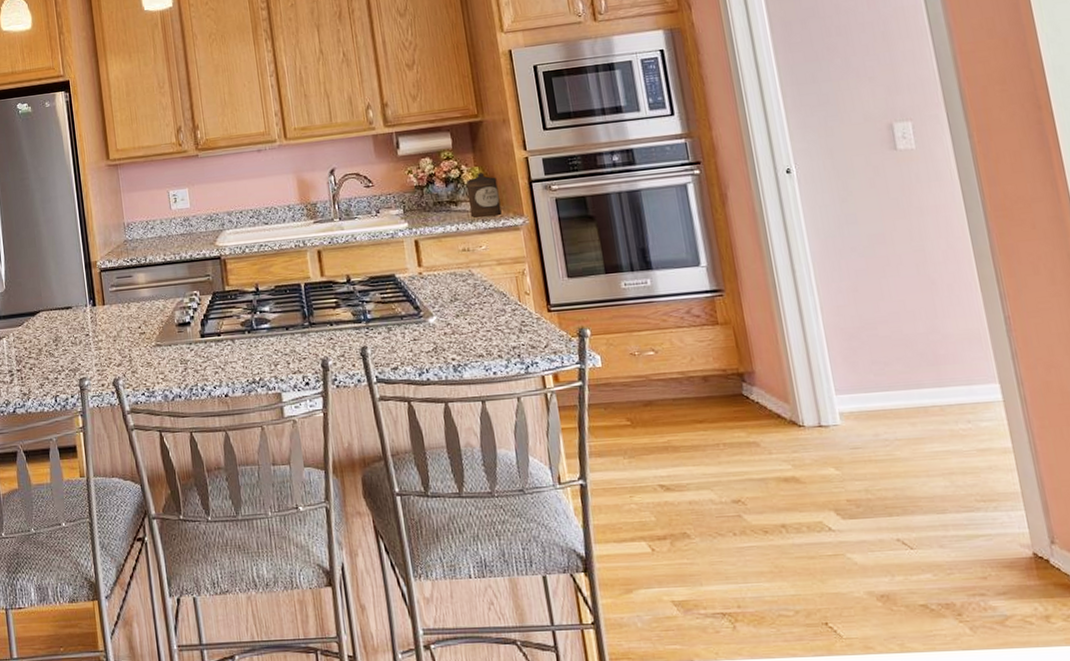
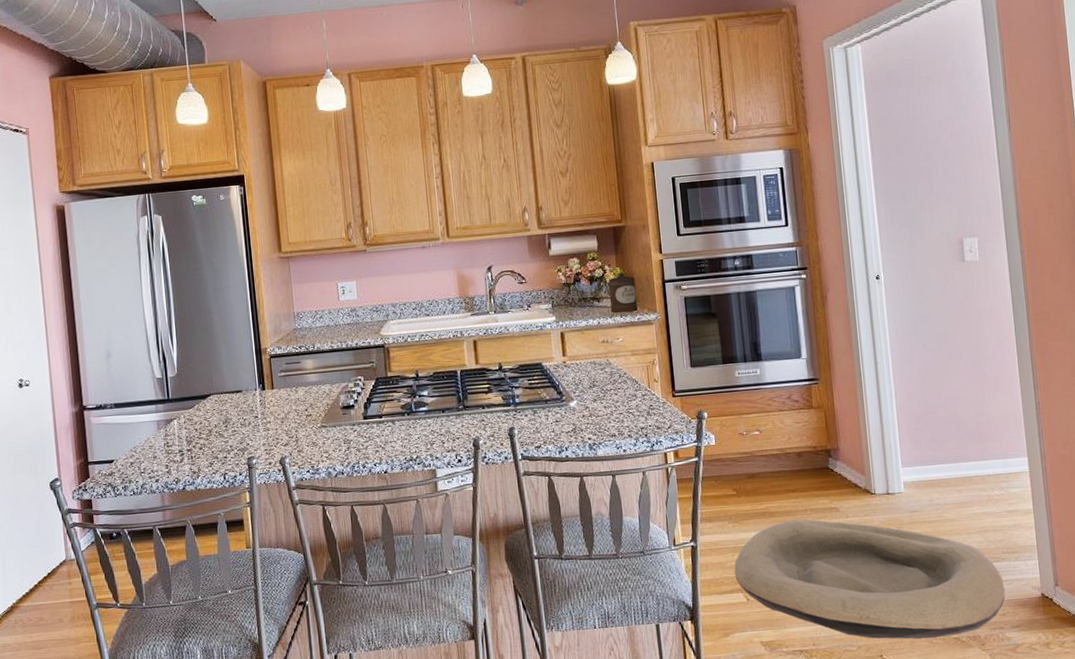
dog bed: none [633,455,985,605] -> present [734,519,1005,640]

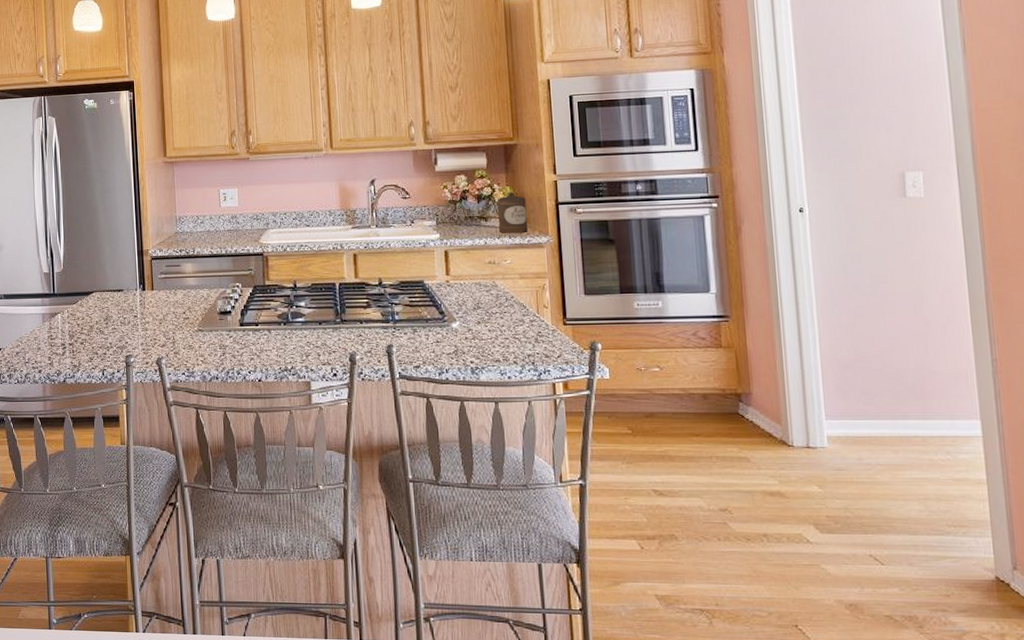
dog bed: present [734,519,1005,640] -> none [627,466,950,613]

